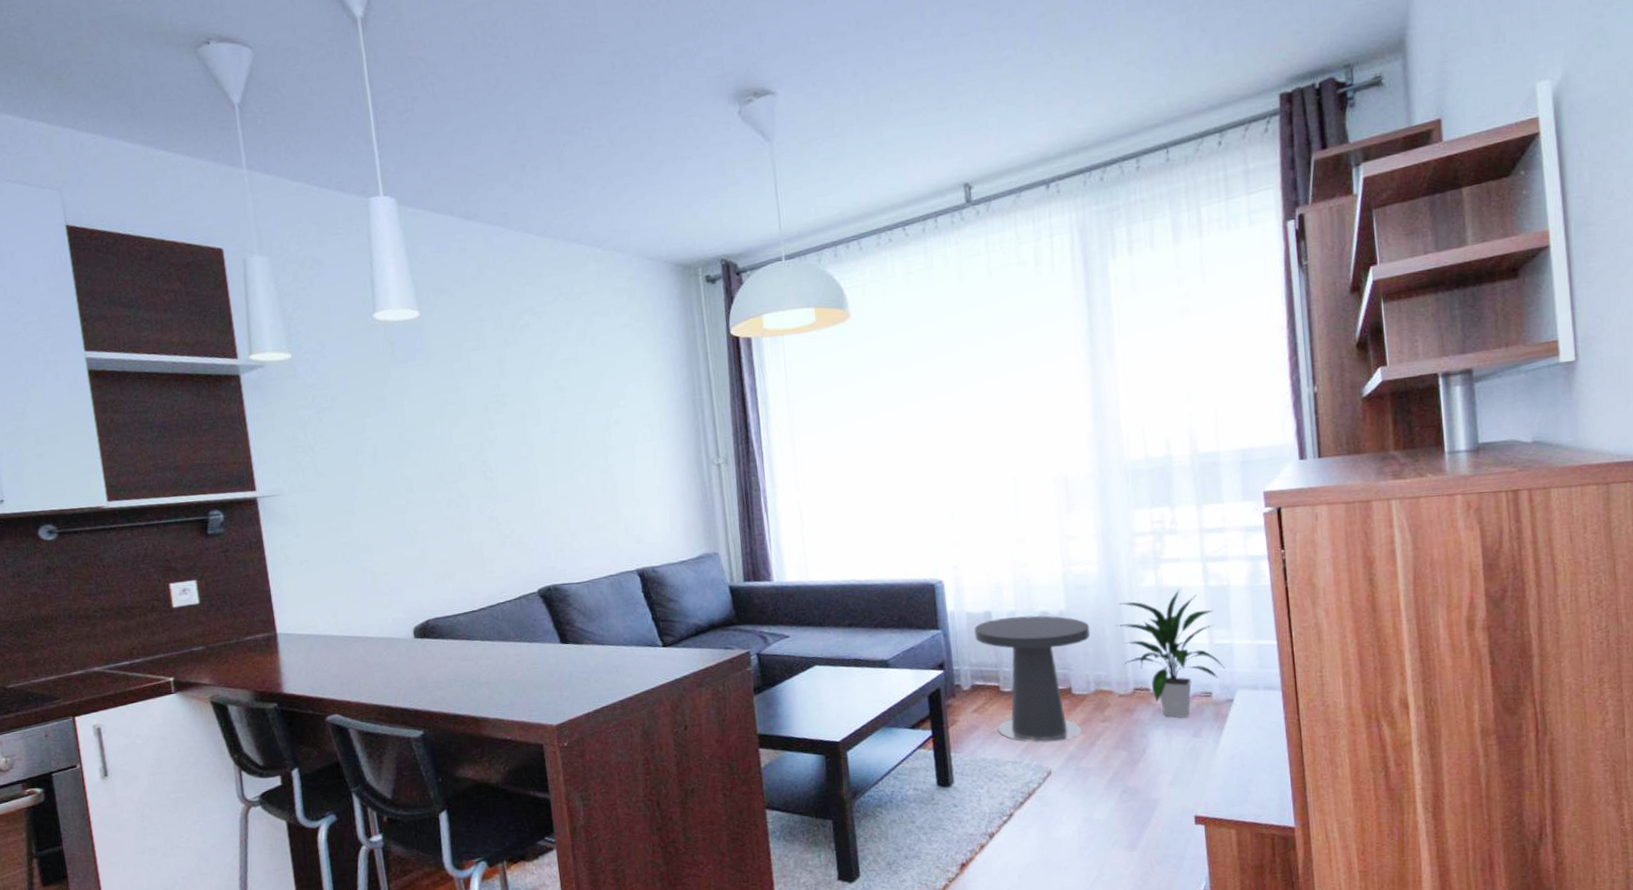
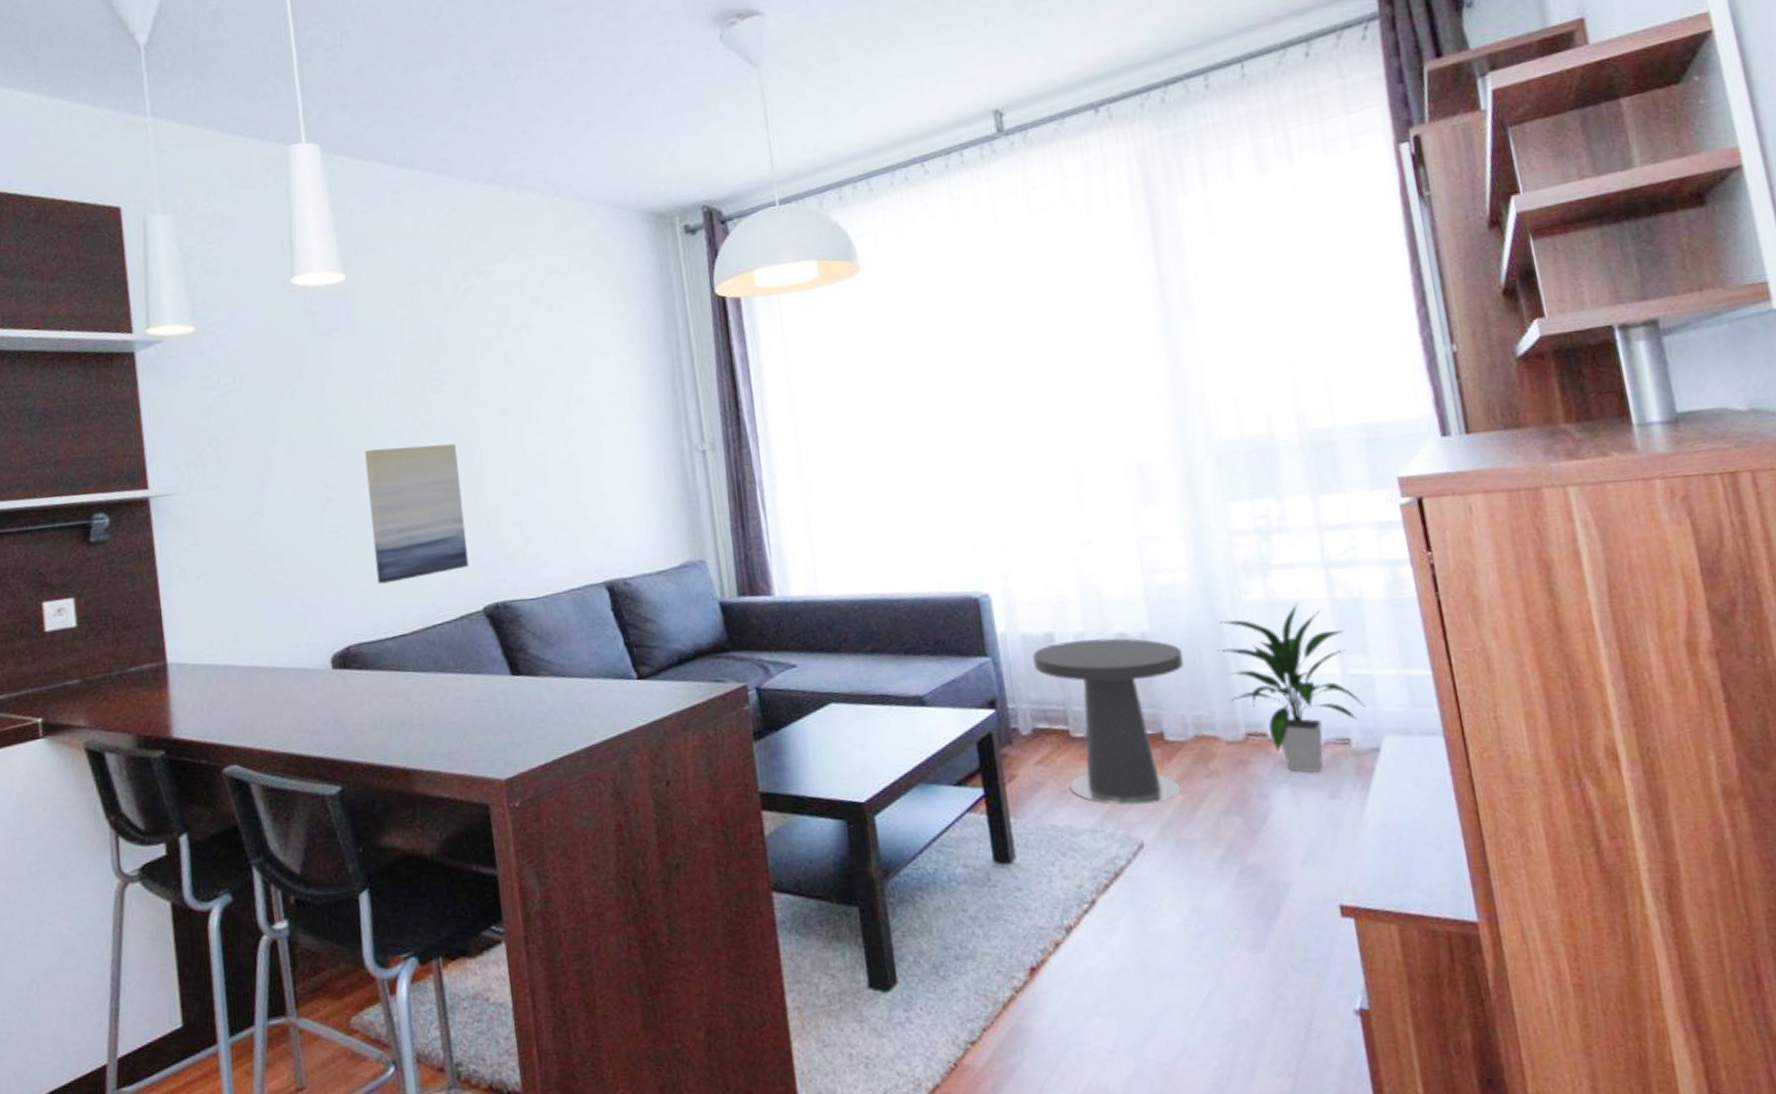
wall art: none [438,455,526,570] -> present [365,443,469,584]

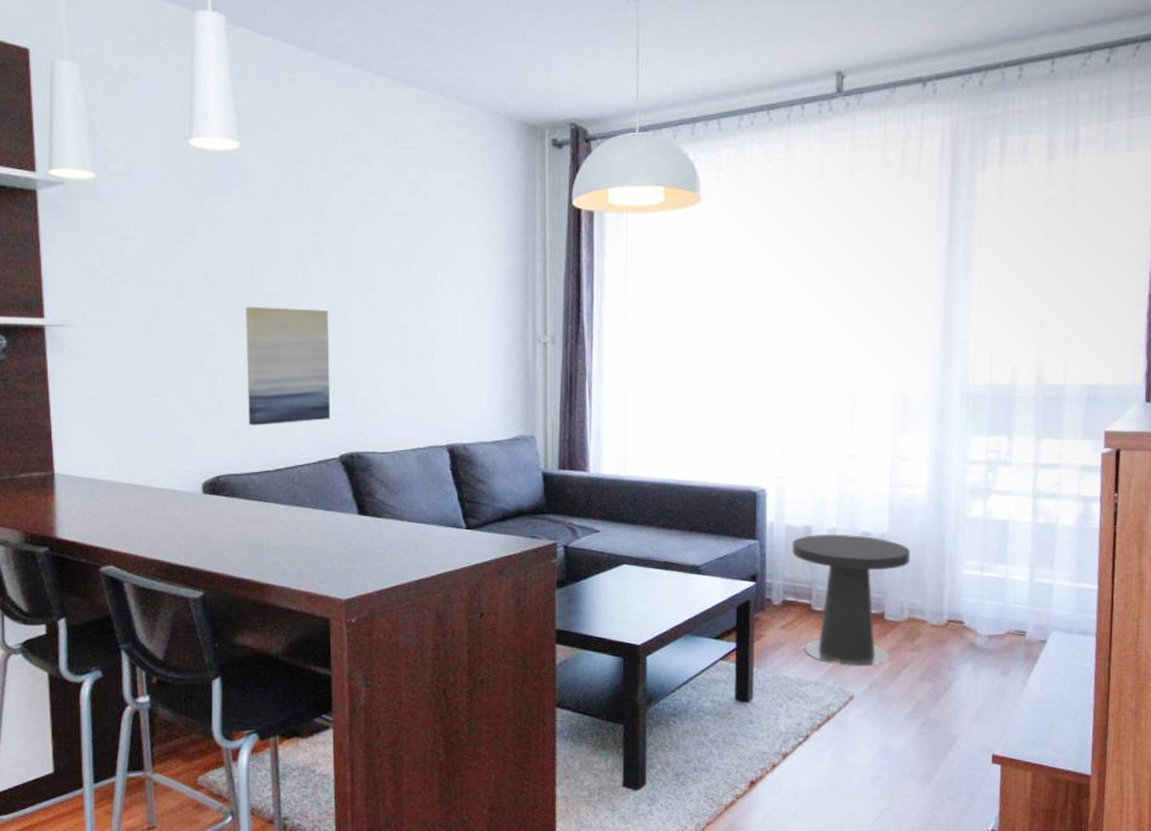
indoor plant: present [1217,603,1366,774] -> none [938,523,1042,656]

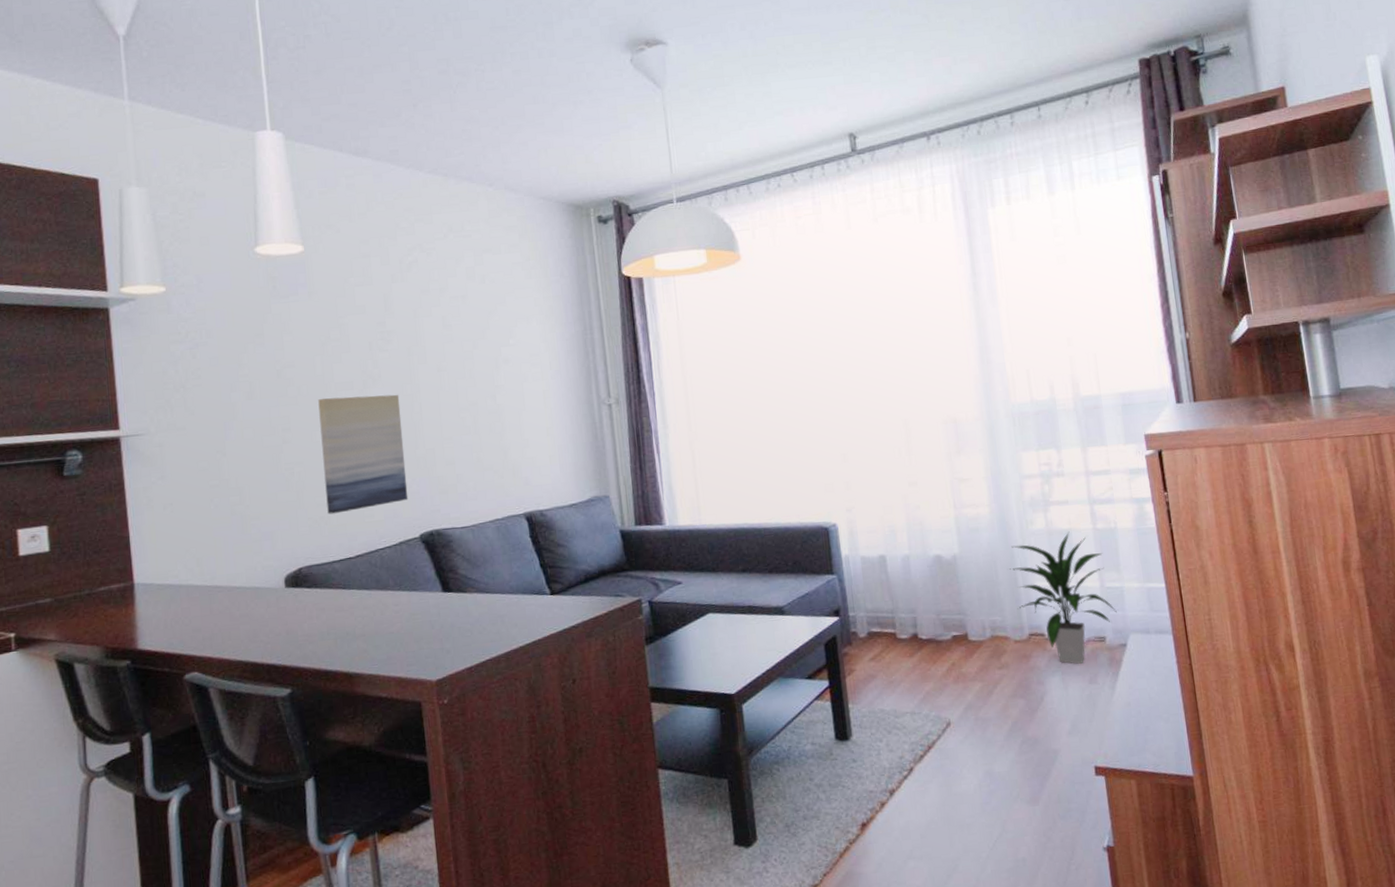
side table: present [791,534,911,667] -> none [868,559,985,693]
indoor plant: none [938,523,1042,656] -> present [1009,531,1117,665]

